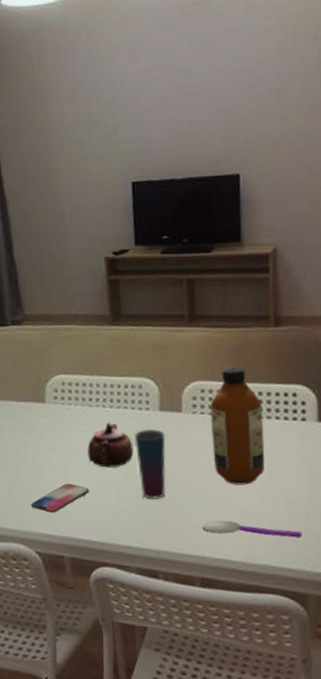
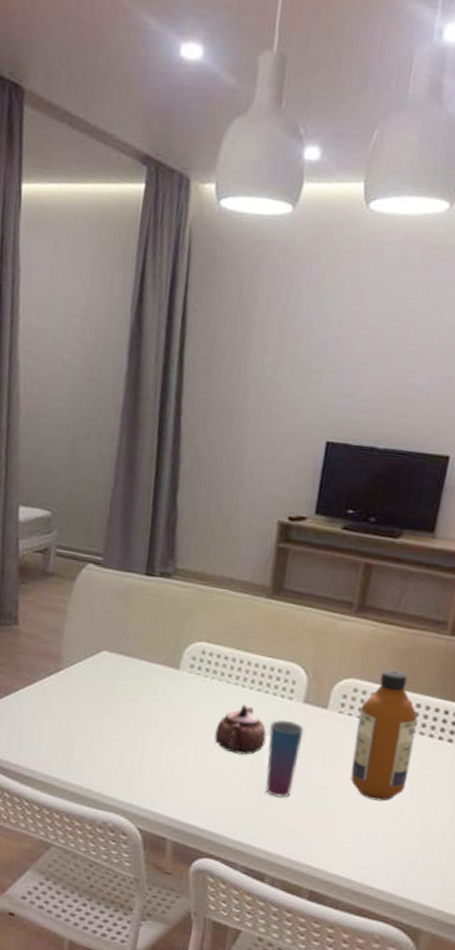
smartphone: present [31,484,89,513] -> none [142,762,209,790]
spoon: present [202,520,302,538] -> none [323,832,431,869]

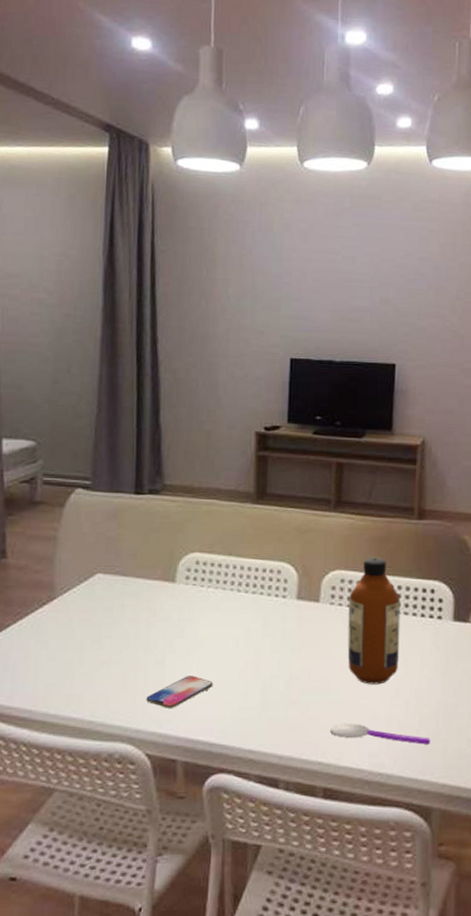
smartphone: none [142,762,209,790] -> present [146,676,213,708]
teapot: present [213,703,267,755] -> none [215,608,266,659]
cup: present [265,719,304,798] -> none [267,618,300,697]
spoon: none [323,832,431,869] -> present [330,723,431,745]

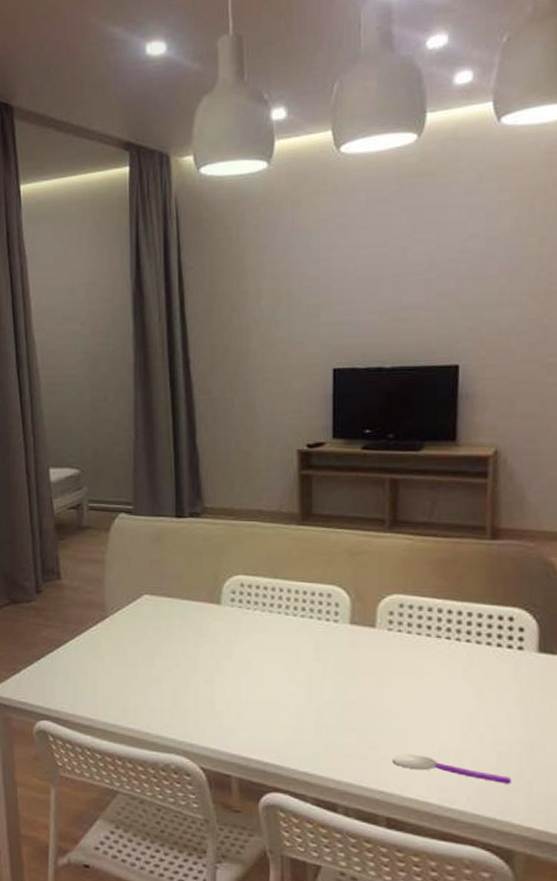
smartphone: present [146,676,213,708] -> none [198,696,264,726]
bottle: present [347,558,401,685] -> none [409,581,471,717]

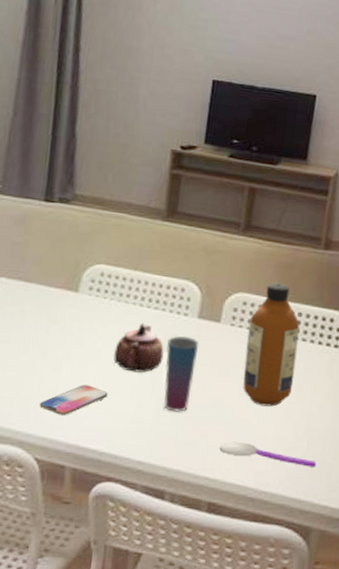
smartphone: none [198,696,264,726] -> present [39,385,108,415]
teapot: none [264,631,317,683] -> present [113,322,164,373]
cup: none [318,643,355,723] -> present [163,335,199,412]
bottle: none [409,581,471,717] -> present [243,283,300,407]

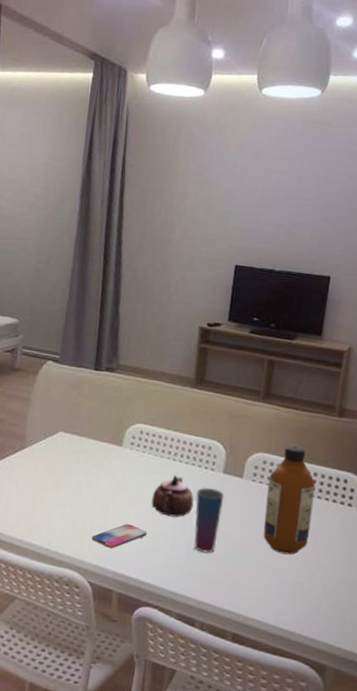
spoon: present [220,441,317,467] -> none [243,582,331,612]

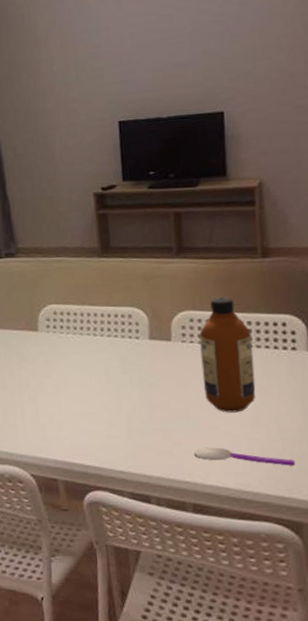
smartphone: present [91,524,147,549] -> none [25,409,82,437]
teapot: present [151,474,194,517] -> none [79,350,125,394]
cup: present [193,487,225,553] -> none [125,357,157,425]
spoon: none [243,582,331,612] -> present [194,447,296,466]

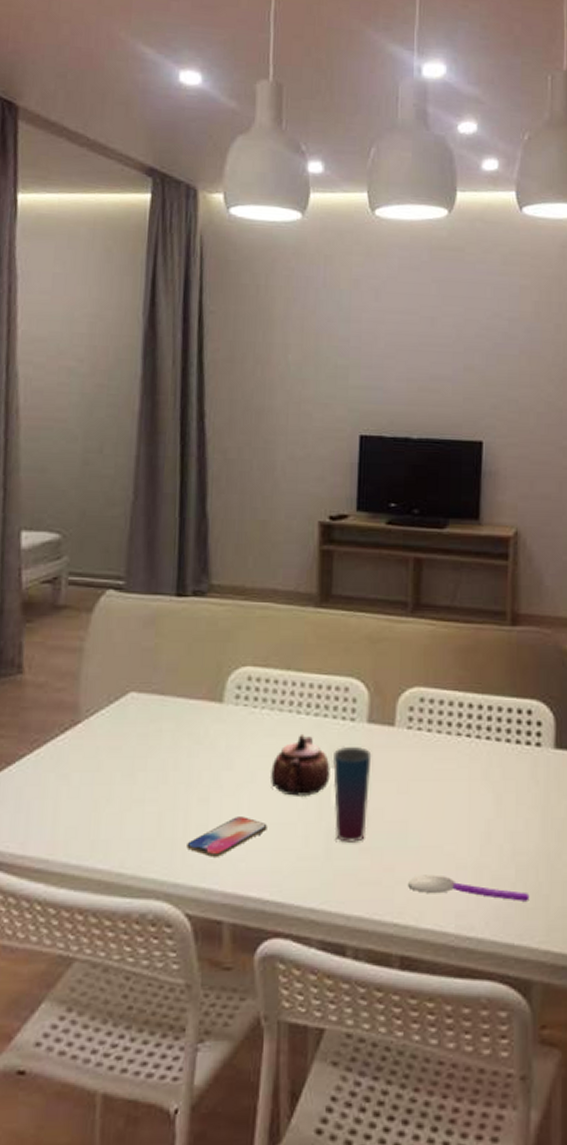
smartphone: none [25,409,82,437] -> present [186,816,267,857]
teapot: none [79,350,125,394] -> present [269,733,330,796]
cup: none [125,357,157,425] -> present [332,746,372,843]
bottle: present [199,297,256,413] -> none [428,672,491,827]

